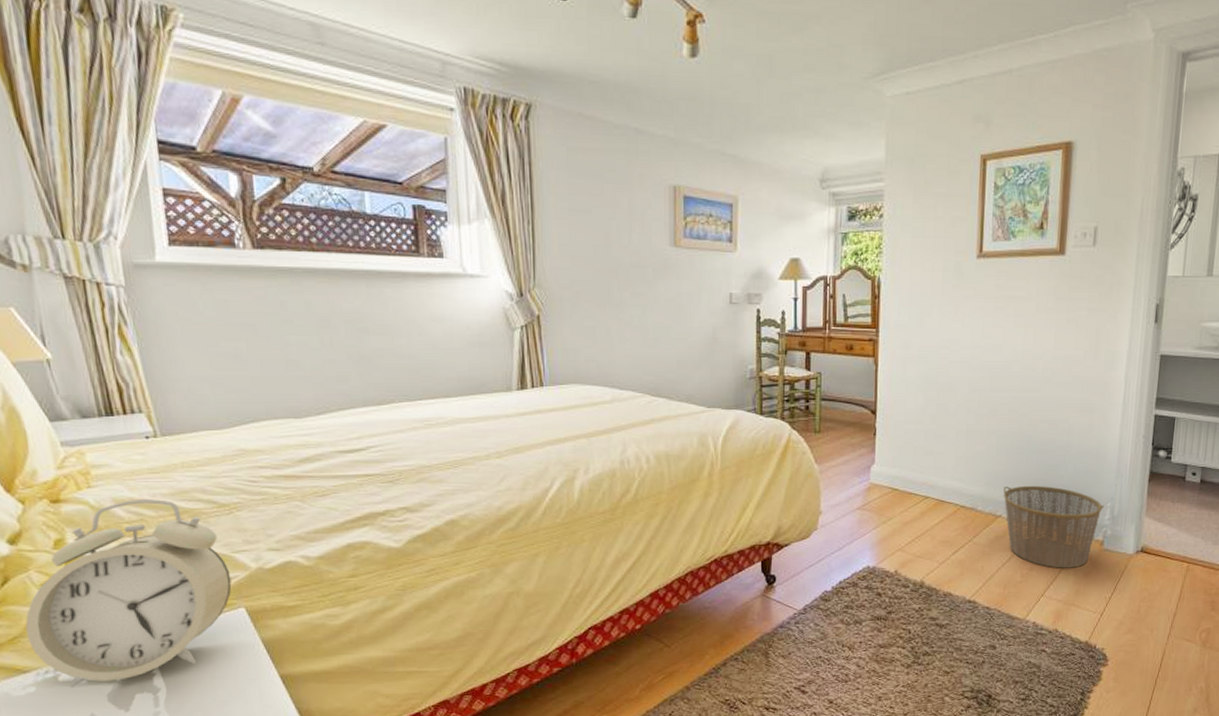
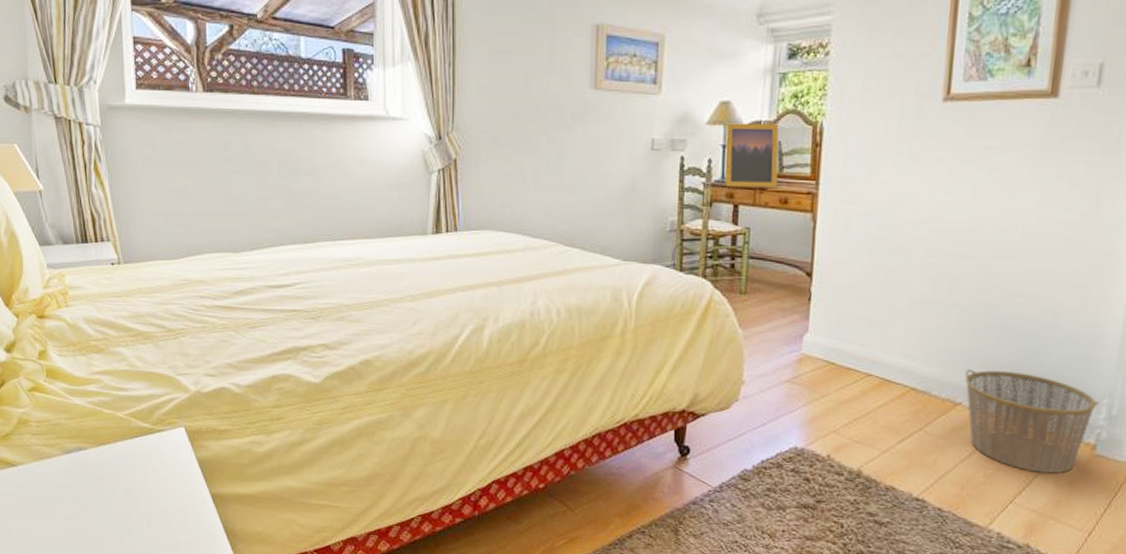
alarm clock: present [25,499,232,688] -> none [15,320,175,484]
picture frame: none [796,278,844,337] -> present [724,123,779,189]

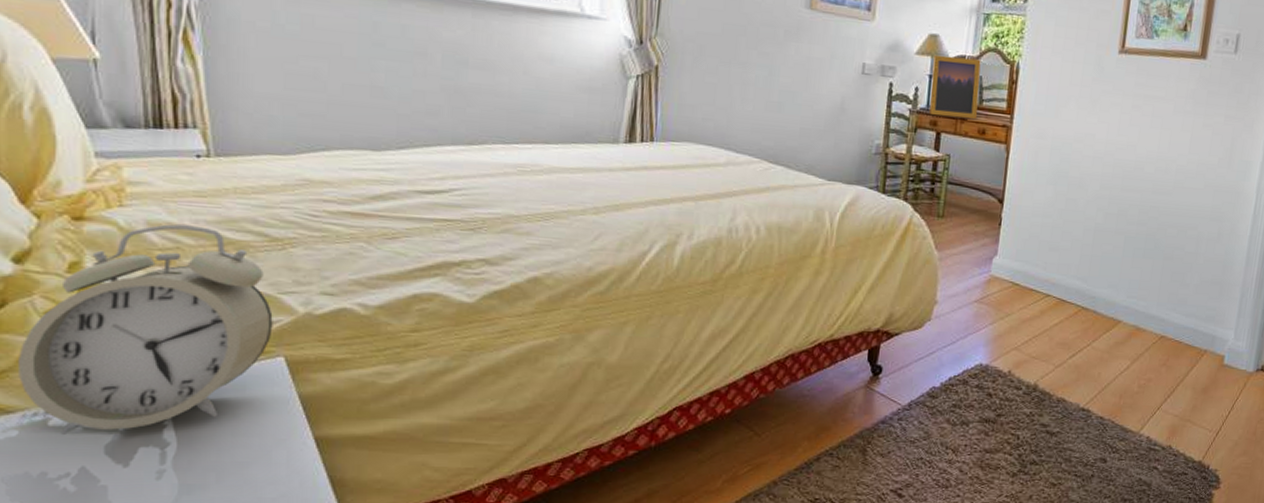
alarm clock: none [15,320,175,484] -> present [19,224,273,435]
basket: present [965,370,1099,474] -> none [1126,291,1227,382]

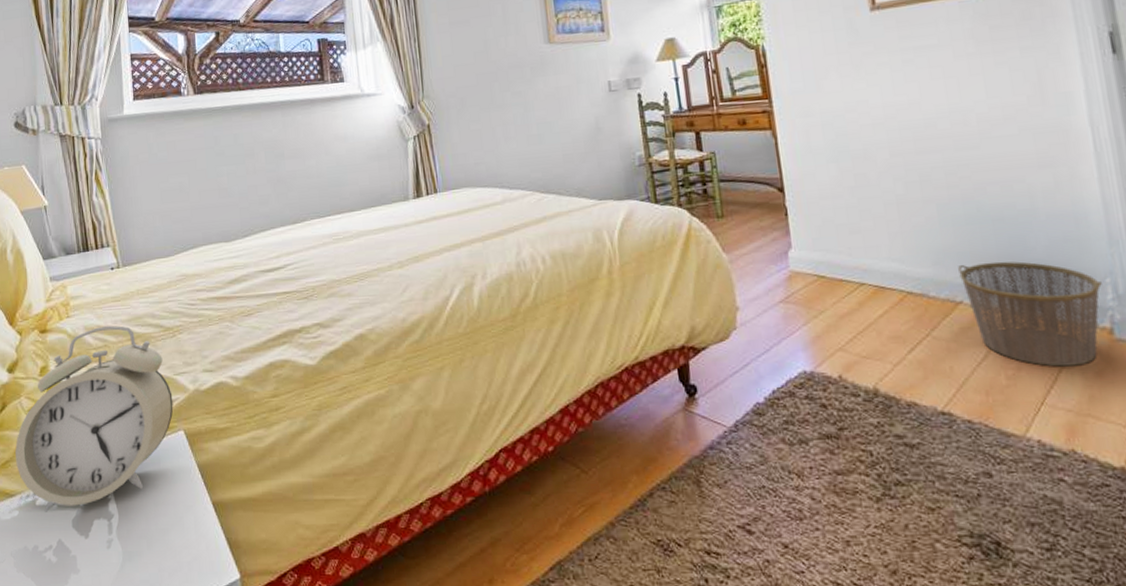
picture frame: present [929,54,981,120] -> none [675,52,734,117]
basket: none [1126,291,1227,382] -> present [958,261,1102,367]

